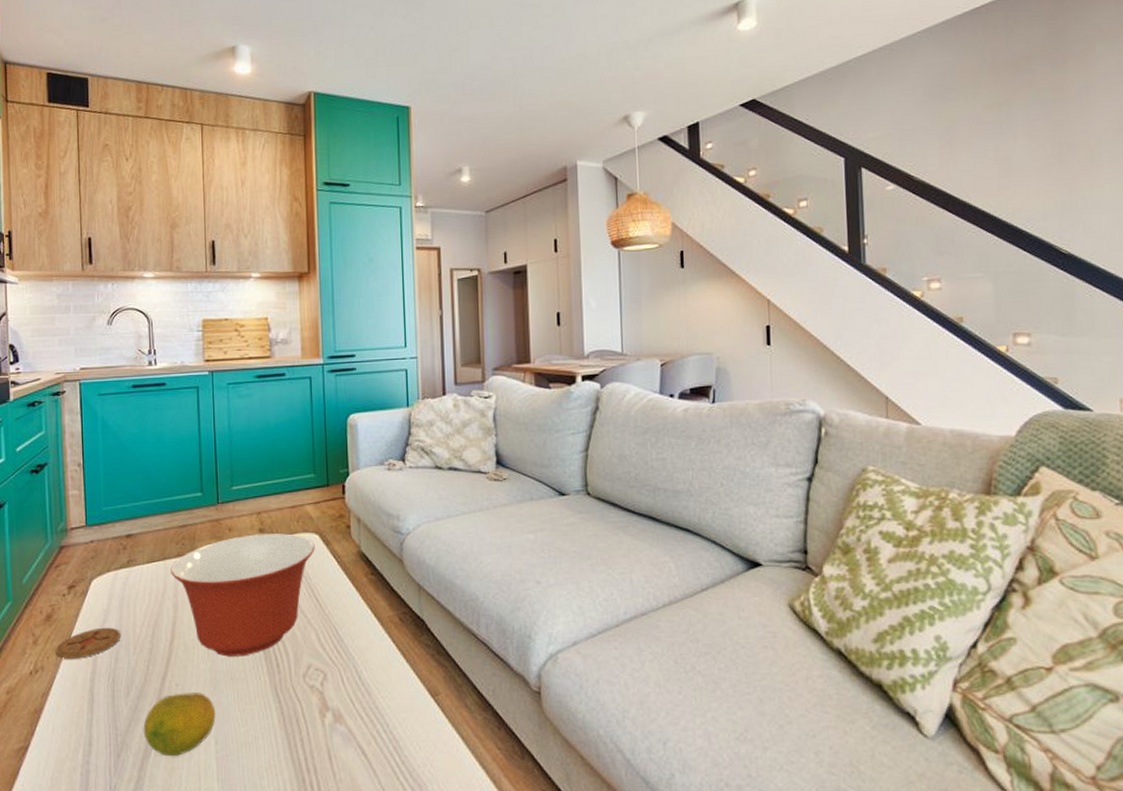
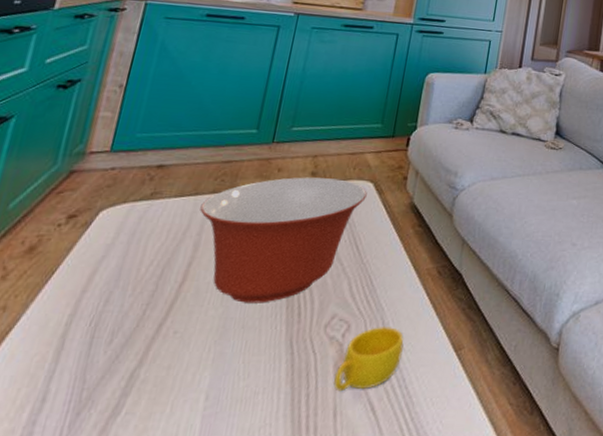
coaster: present [55,627,121,659] -> none [27,264,121,299]
fruit: present [143,693,216,757] -> none [118,341,216,415]
cup: none [322,674,382,737] -> present [333,326,405,392]

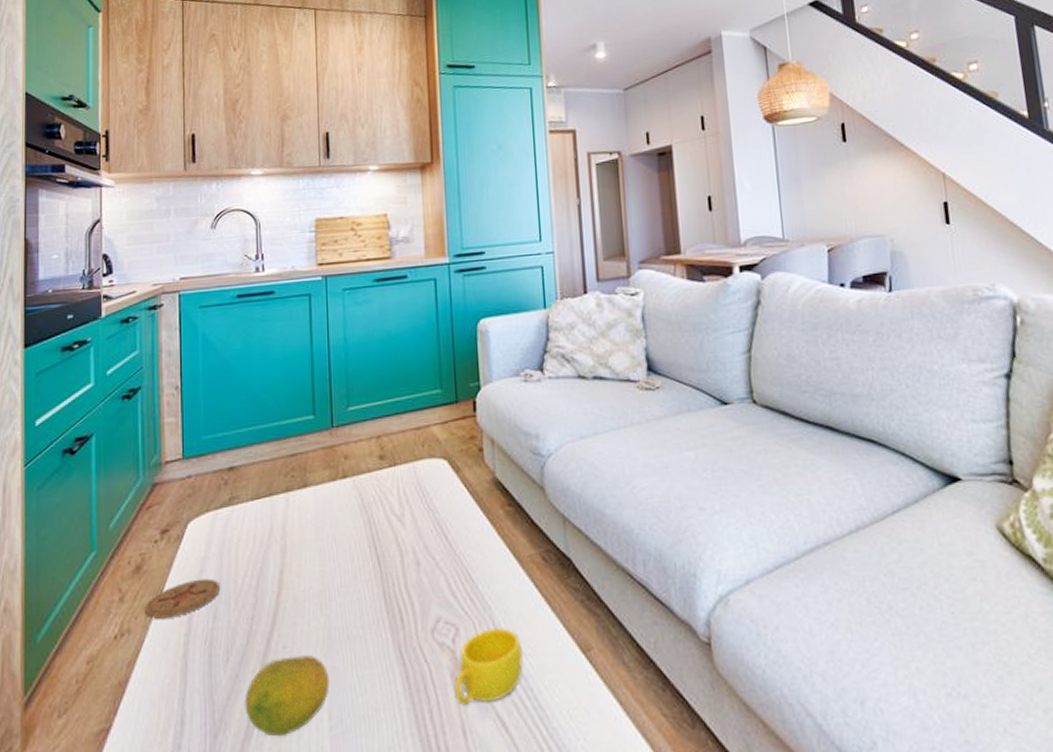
coaster: none [27,264,121,299] -> present [144,578,221,619]
fruit: none [118,341,216,415] -> present [244,655,330,737]
mixing bowl: present [200,177,367,303] -> none [278,460,443,610]

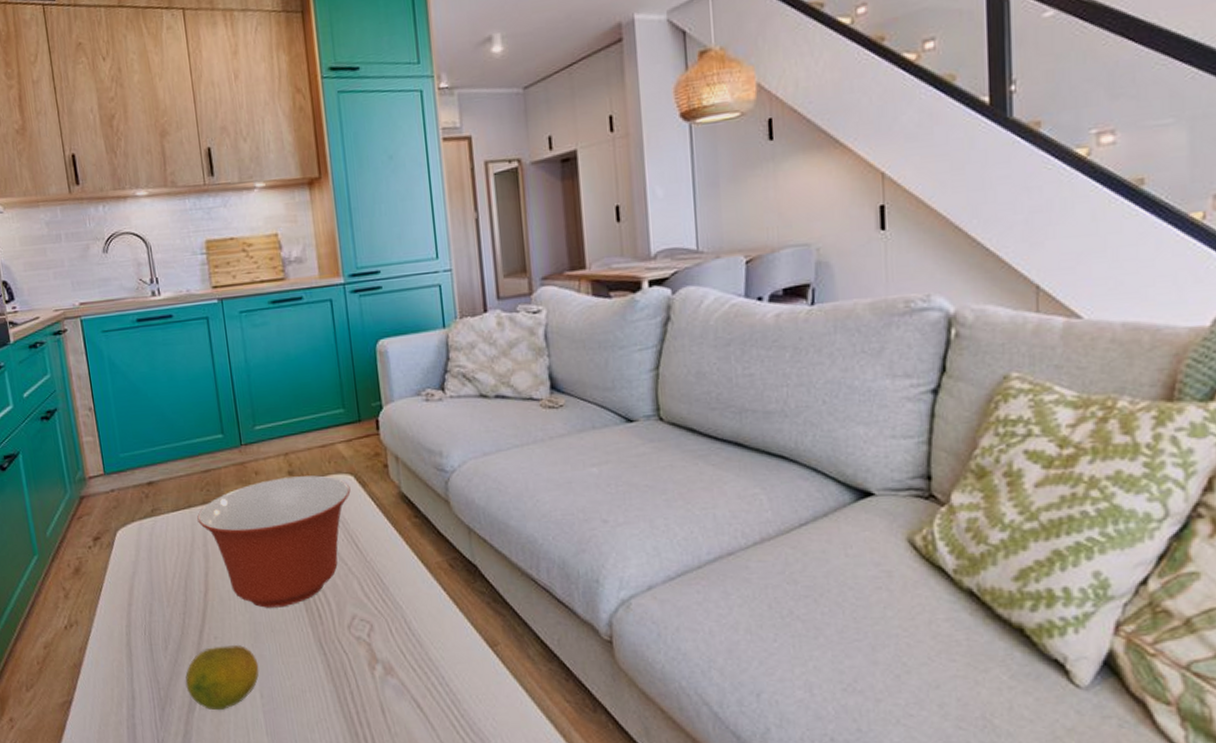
coaster: present [144,578,221,619] -> none [87,579,153,613]
mixing bowl: none [278,460,443,610] -> present [197,475,351,608]
cup: present [455,627,524,706] -> none [372,624,435,690]

